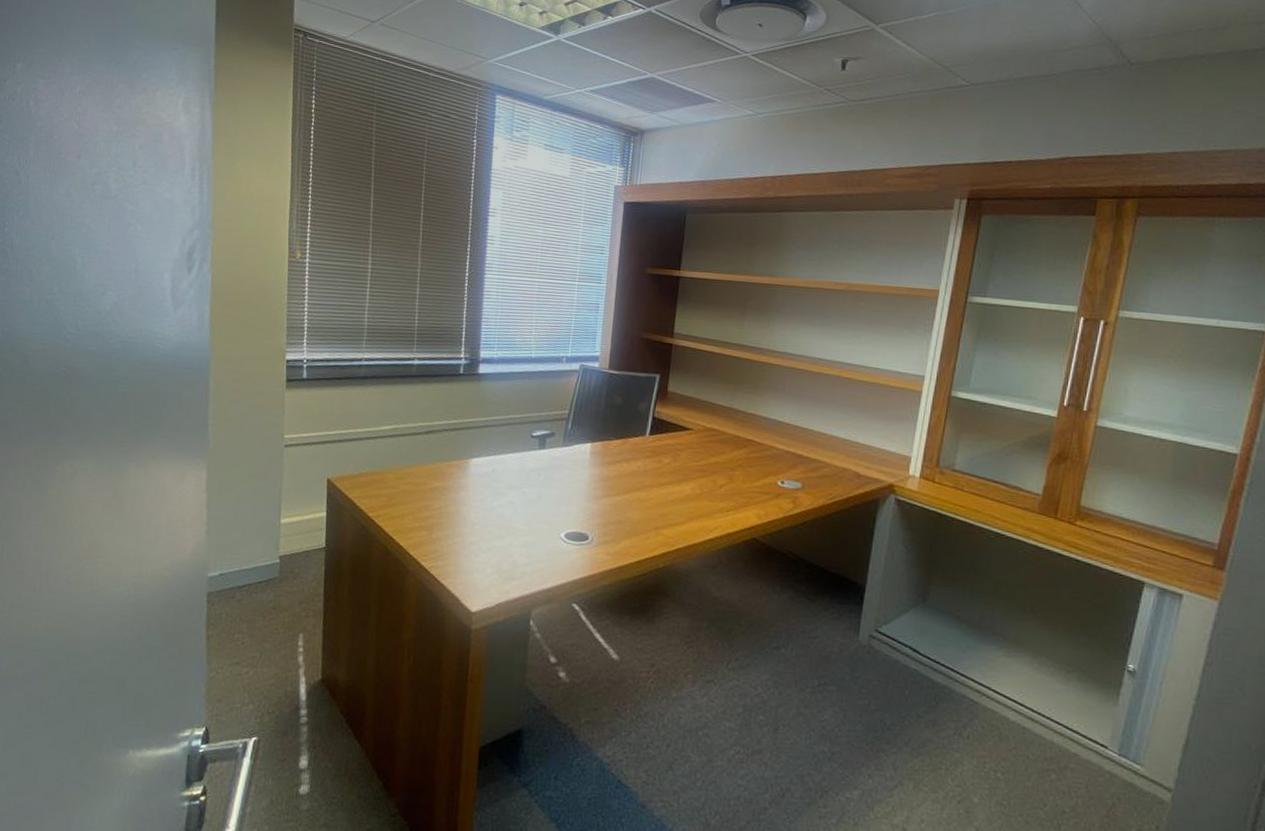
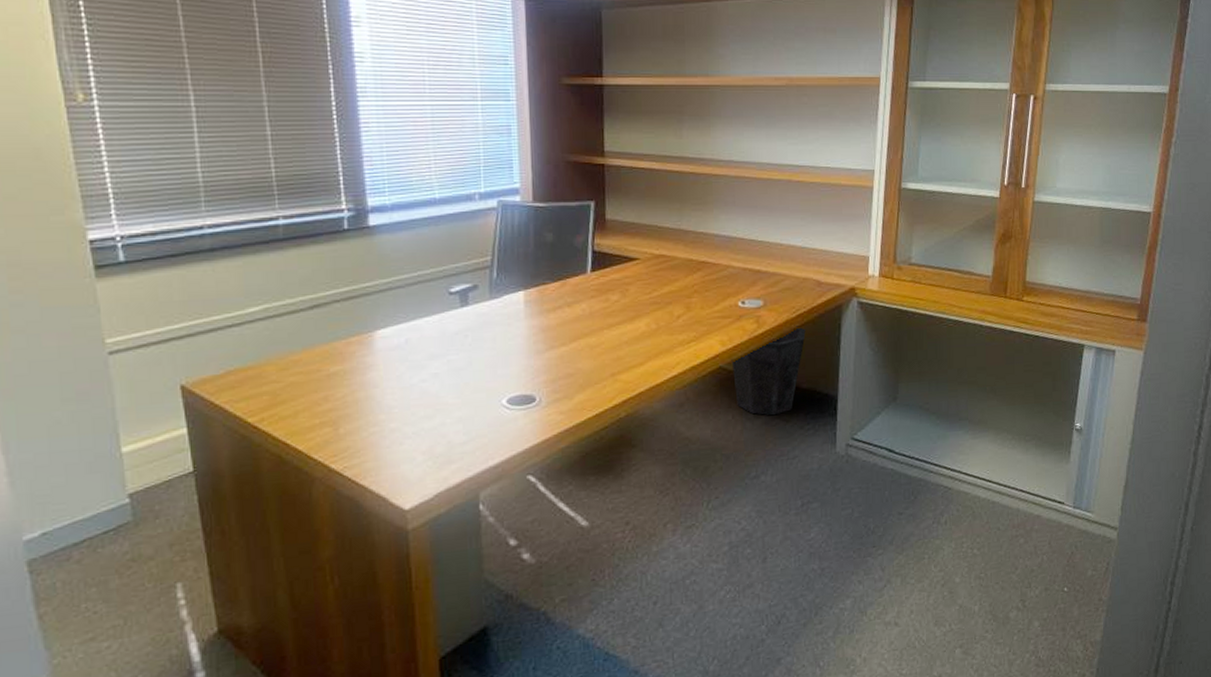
waste bin: none [765,512,840,593] -> present [731,326,806,416]

